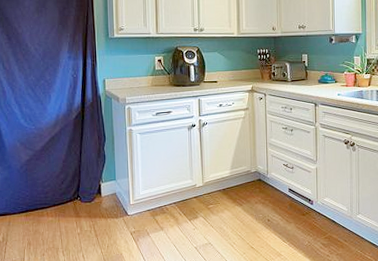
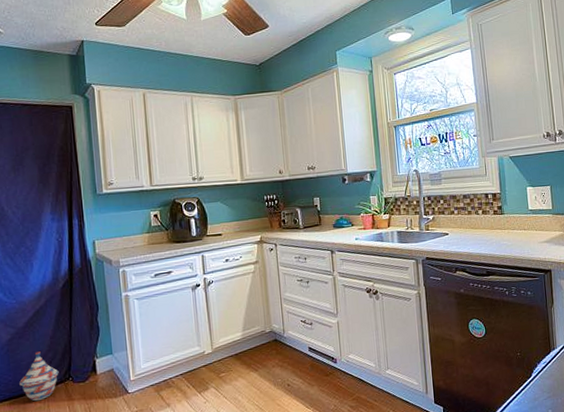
woven basket: none [35,173,69,216] -> present [19,351,59,402]

